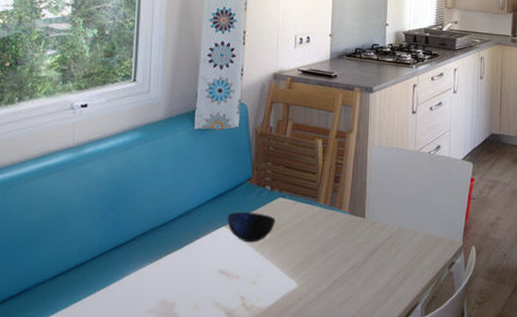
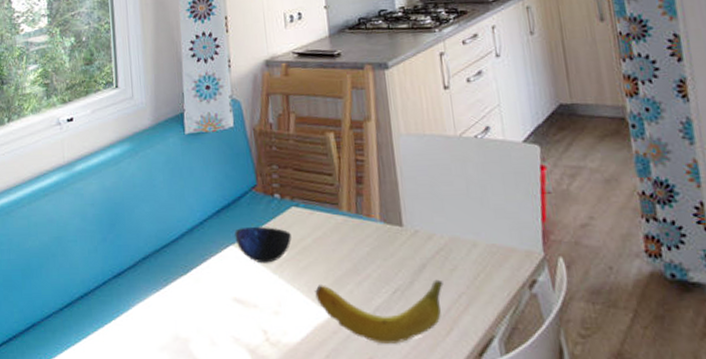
fruit: none [288,259,388,308] -> present [315,279,443,344]

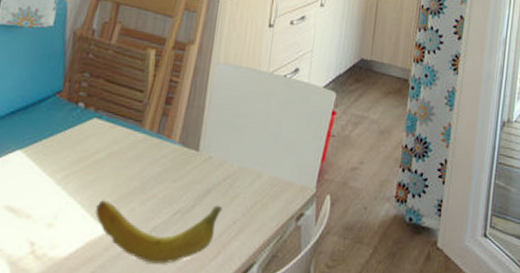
bowl: present [234,226,292,264] -> none [24,132,86,173]

